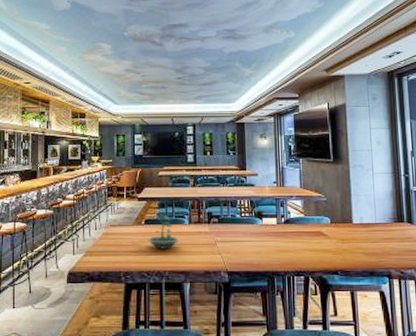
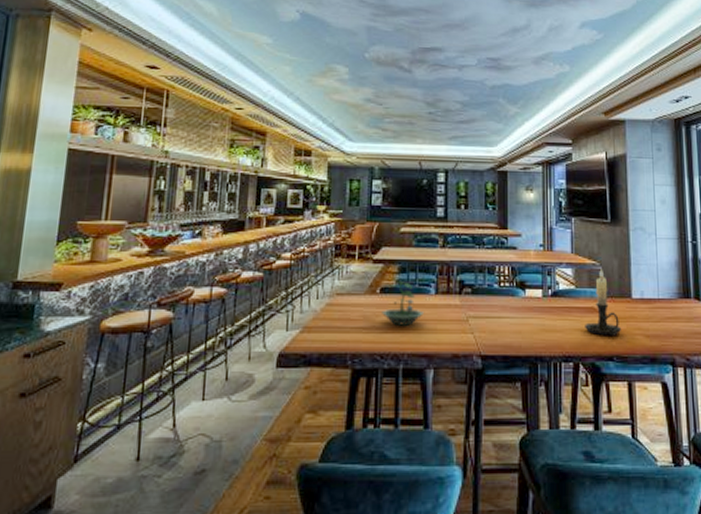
candle holder: none [313,200,344,255] -> present [585,269,621,336]

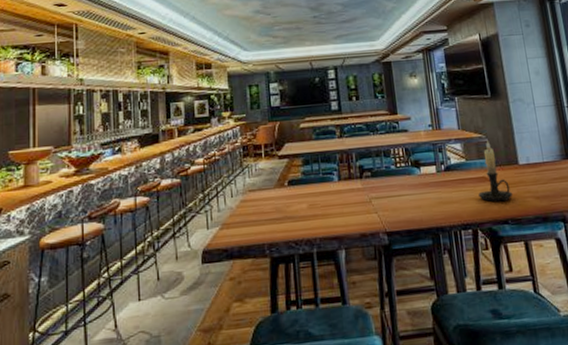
terrarium: present [382,281,424,326] -> none [292,172,330,214]

